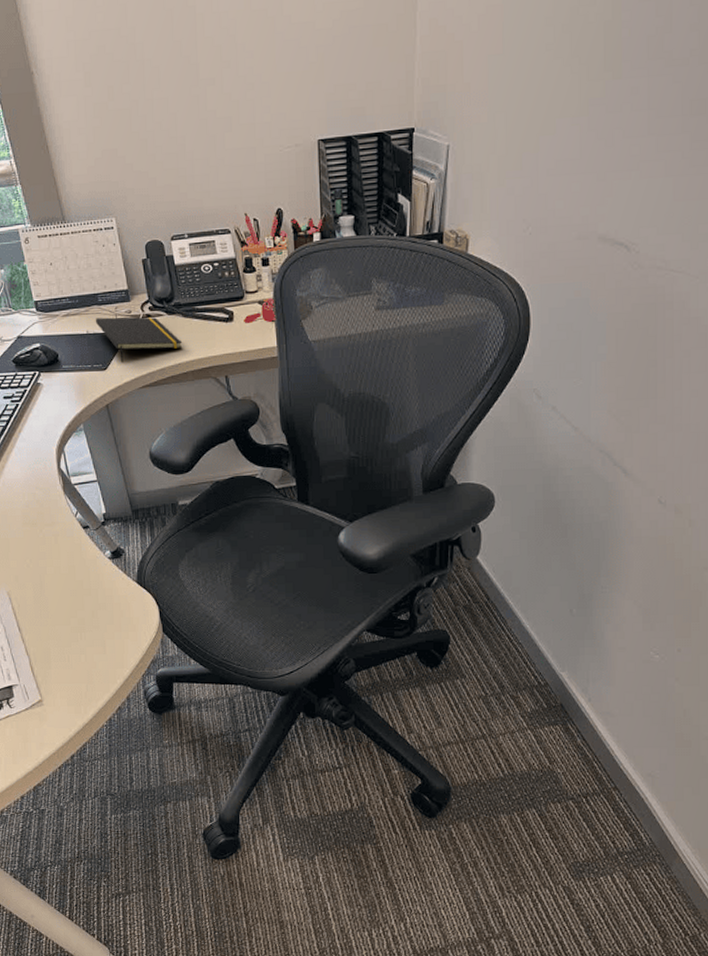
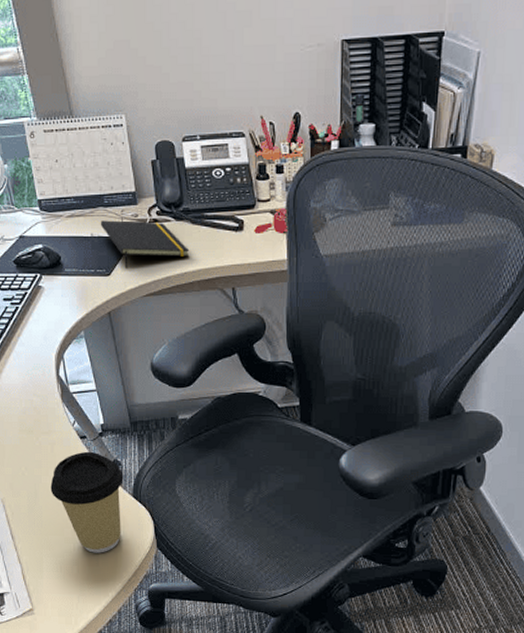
coffee cup: none [55,540,127,641] -> present [50,451,124,553]

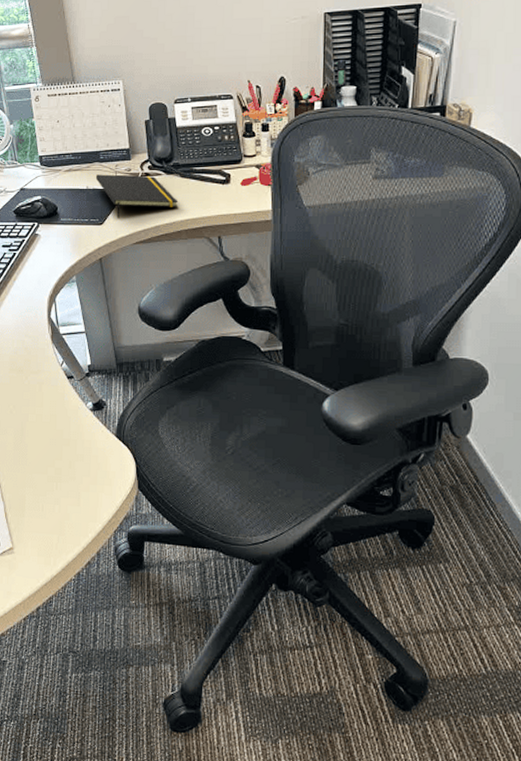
coffee cup: present [50,451,124,553] -> none [36,391,108,493]

